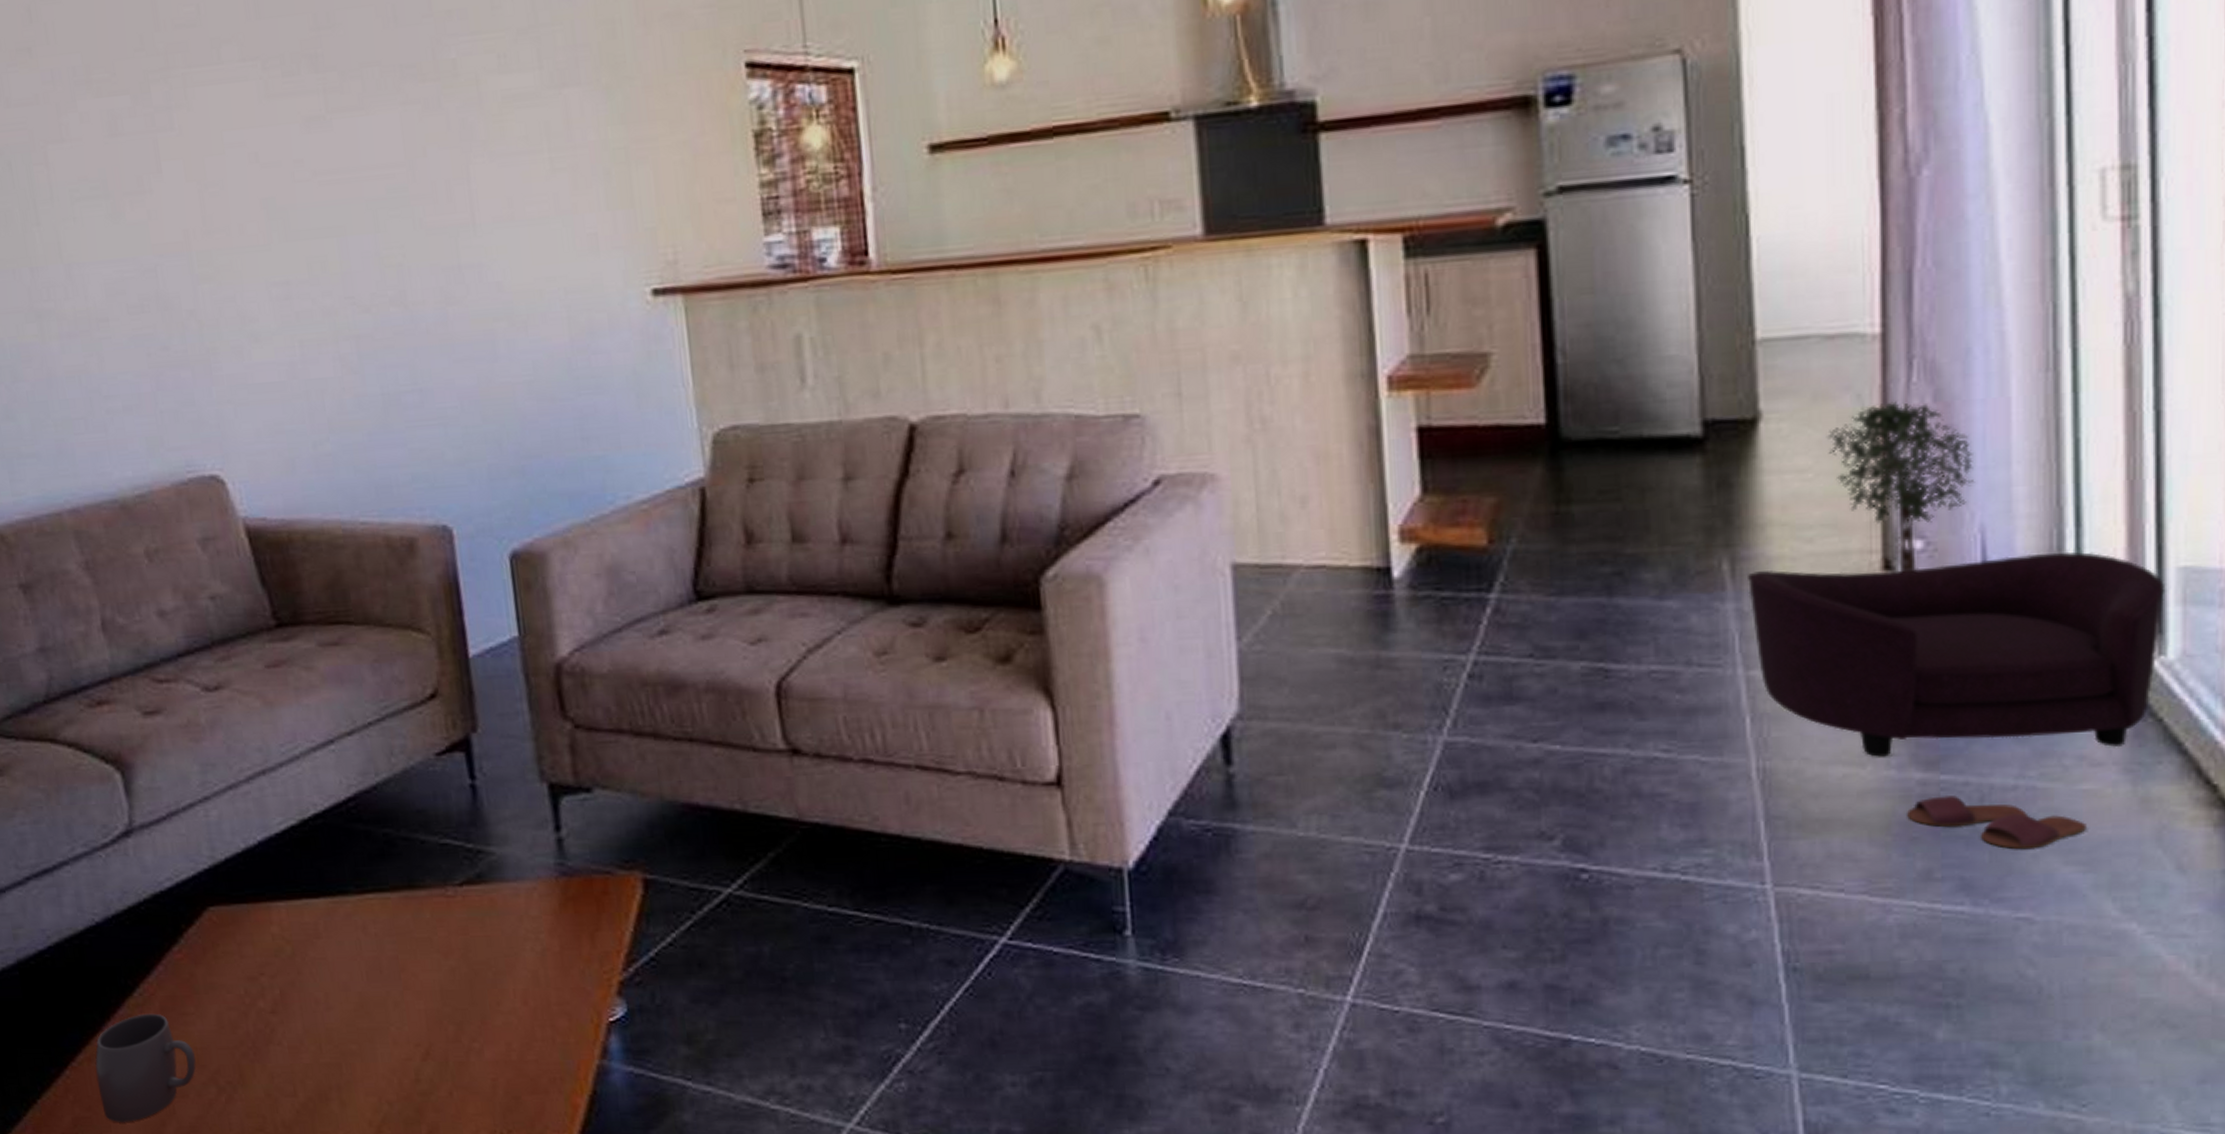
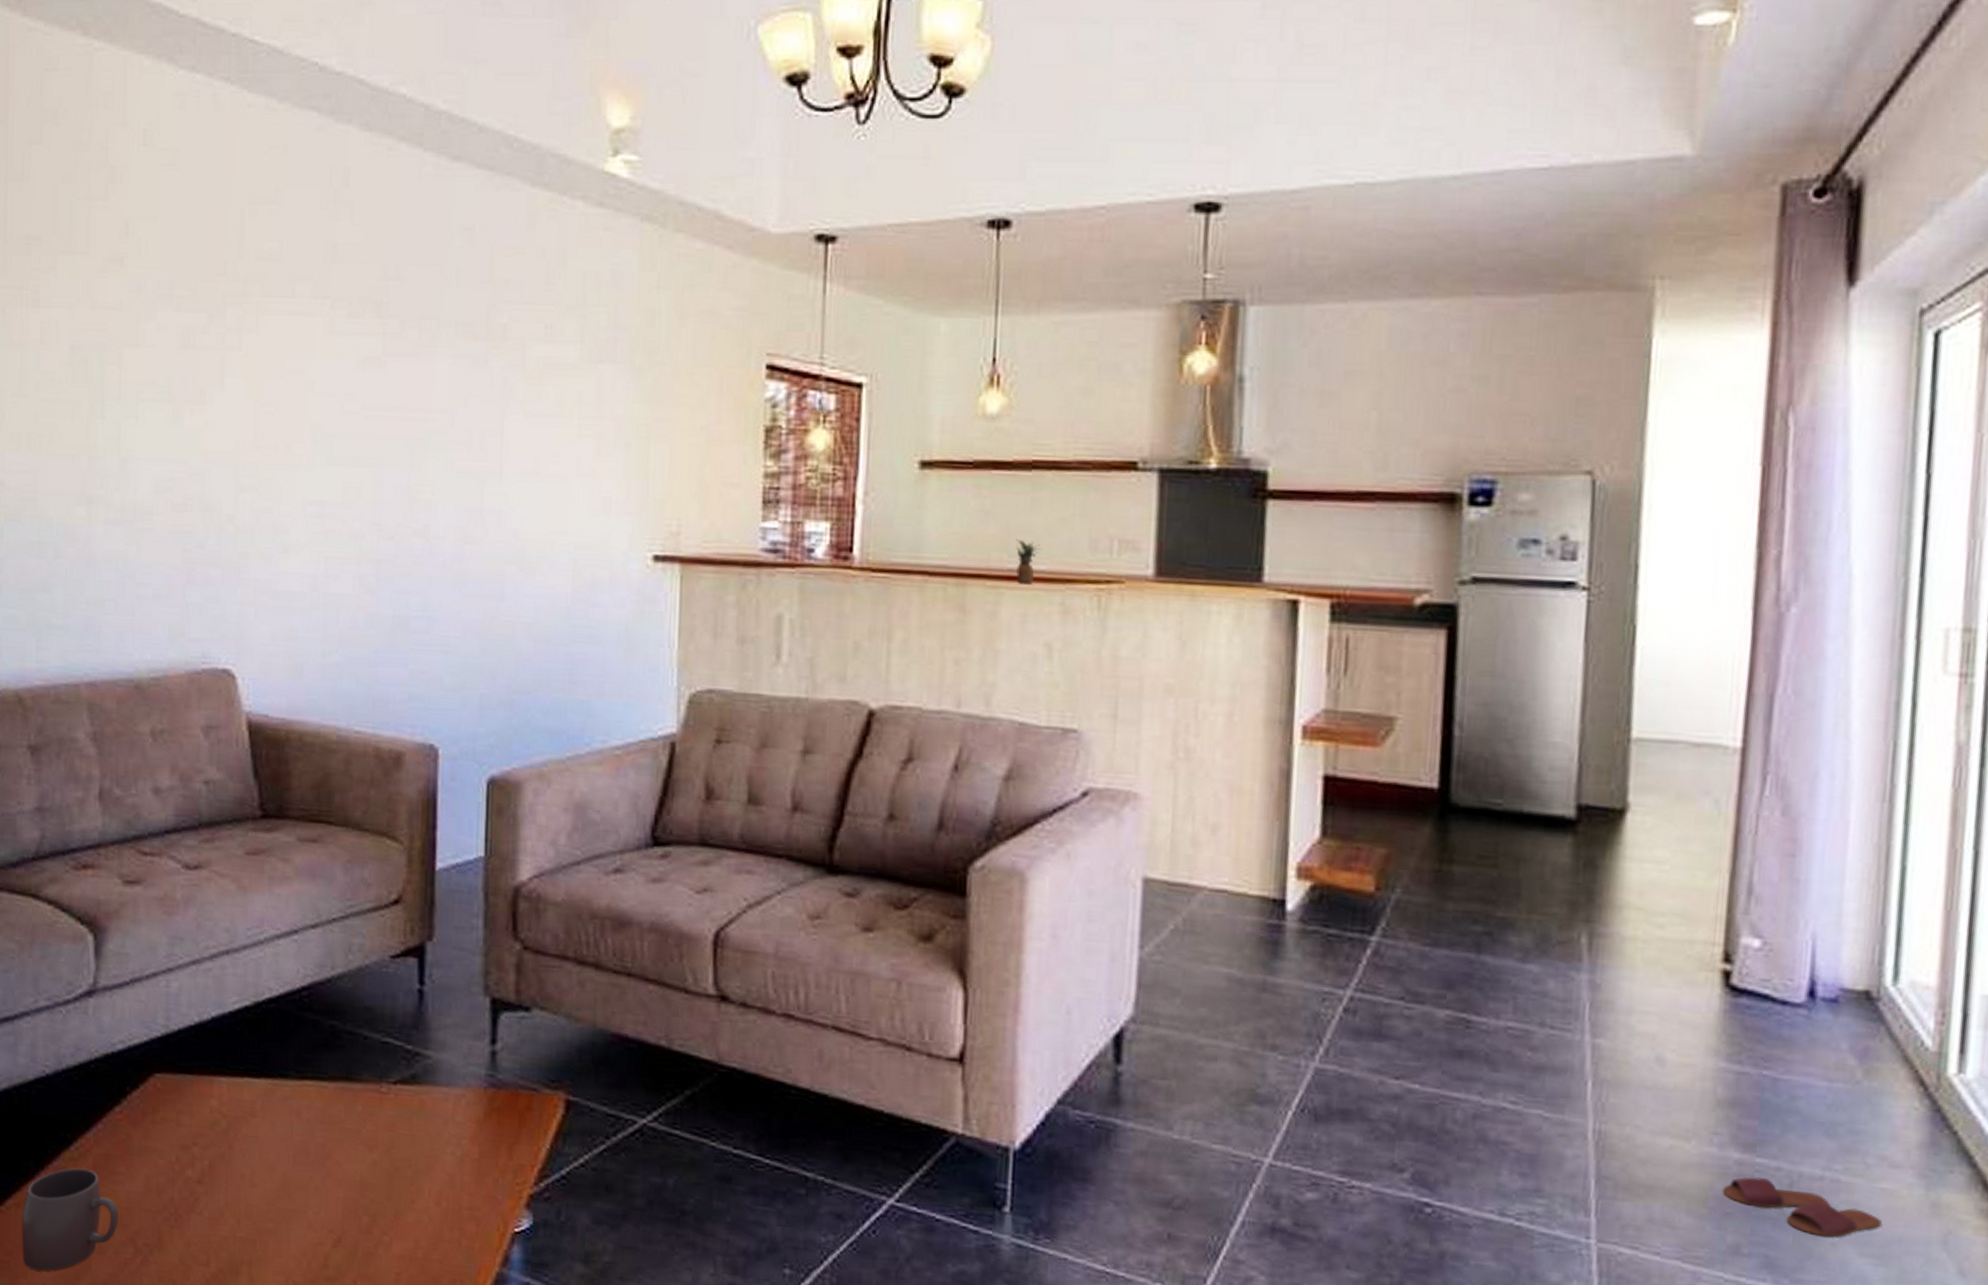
fruit: none [1045,215,1074,265] -> present [1015,539,1041,585]
dog bed: present [1746,552,2164,757] -> none [1601,948,1969,1154]
potted tree: present [1826,401,1975,572] -> none [1684,810,1812,967]

